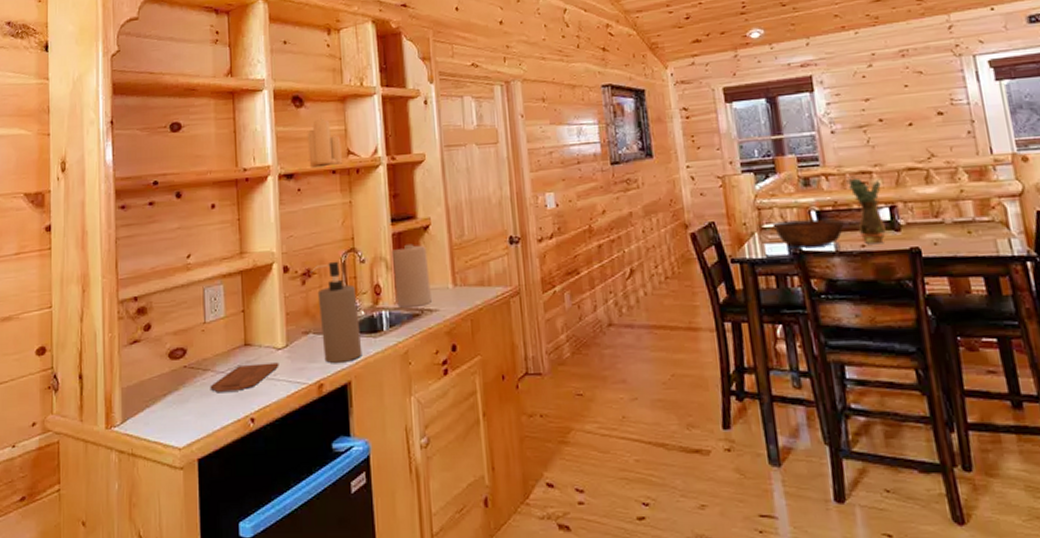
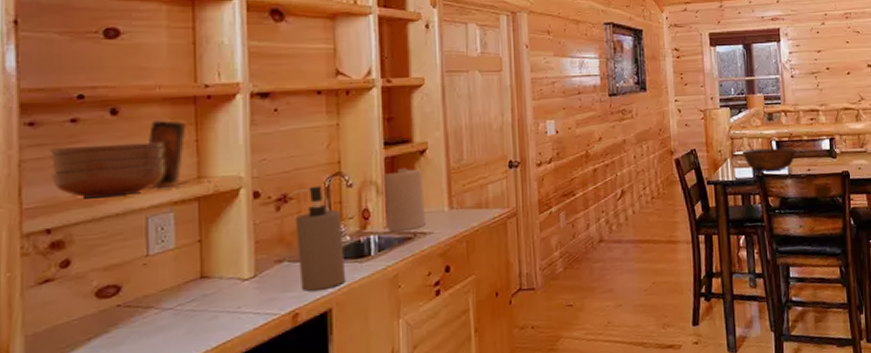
bowl: none [136,221,217,271] -> present [50,142,166,199]
decorative box: none [204,202,256,263] -> present [149,120,219,189]
cutting board: present [210,362,279,393] -> none [152,294,245,332]
candle: present [307,115,342,168] -> none [287,32,329,87]
vase: present [845,175,886,243] -> none [800,112,826,168]

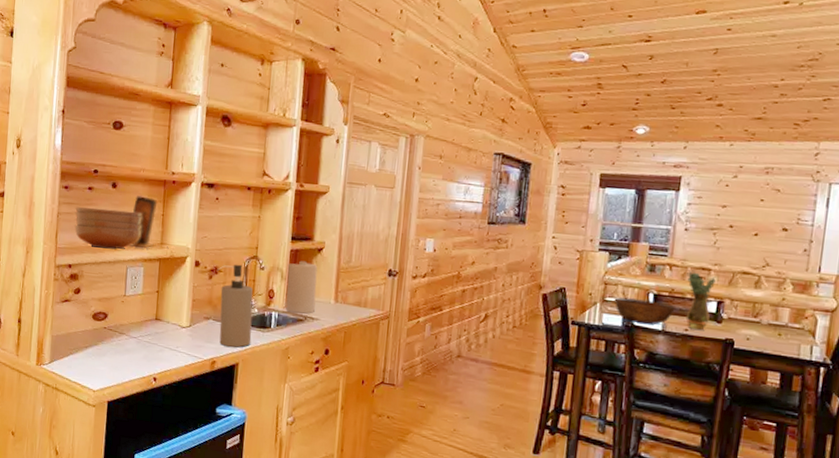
vase: none [800,112,826,168] -> present [685,268,716,330]

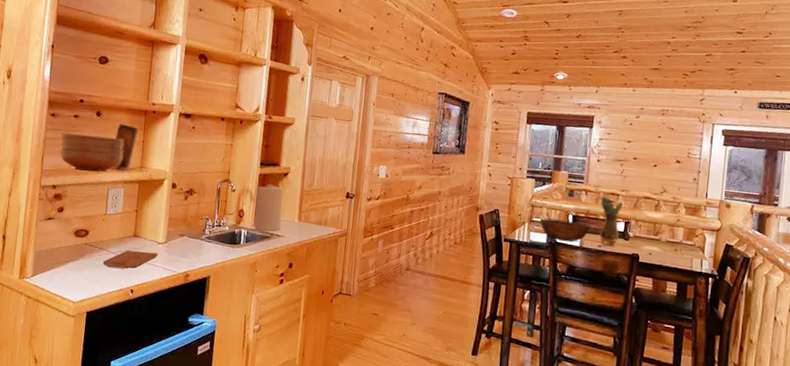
cutting board: none [123,335,182,355] -> present [103,250,158,269]
soap dispenser: present [218,264,253,348] -> none [193,186,225,262]

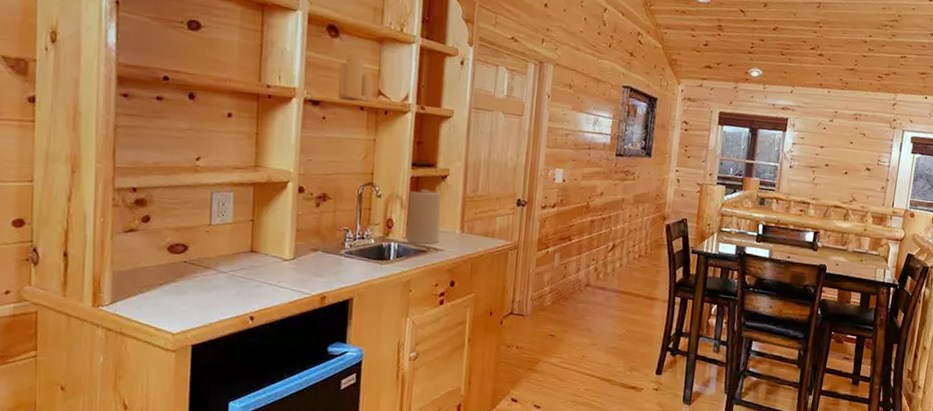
bowl: present [59,133,125,172] -> none [138,119,231,171]
cutting board: present [103,250,158,269] -> none [210,269,285,291]
decorative box: present [113,124,153,173] -> none [217,110,271,173]
candle: none [204,73,233,114] -> present [338,51,373,103]
bowl: present [539,218,592,242] -> none [729,228,781,253]
vase: present [599,194,623,246] -> none [788,202,814,257]

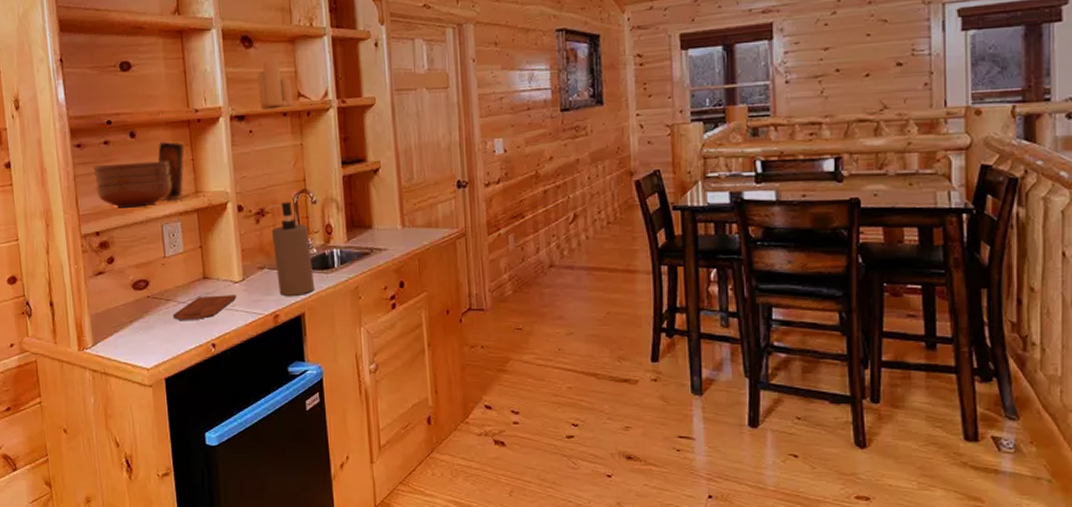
bowl: none [138,119,231,171] -> present [93,160,172,208]
cutting board: none [210,269,285,291] -> present [172,295,237,321]
decorative box: none [217,110,271,173] -> present [158,142,211,202]
soap dispenser: none [326,190,369,281] -> present [264,201,315,296]
paper towel holder: present [406,188,442,245] -> none [342,186,381,248]

